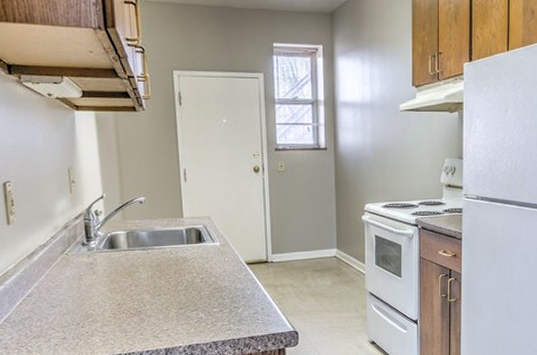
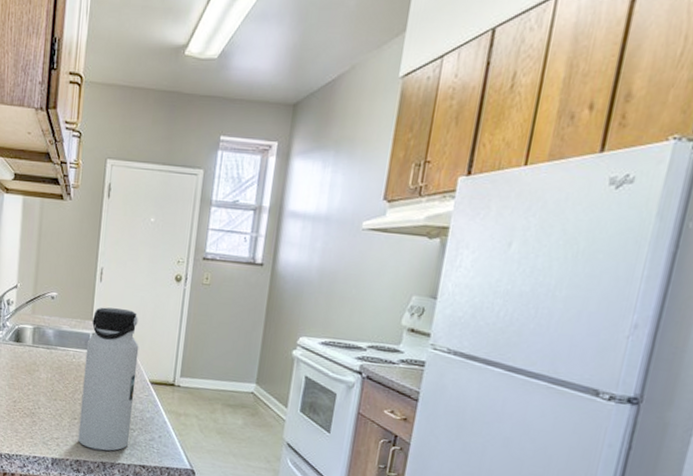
water bottle: none [181,203,236,332] -> present [78,307,139,451]

